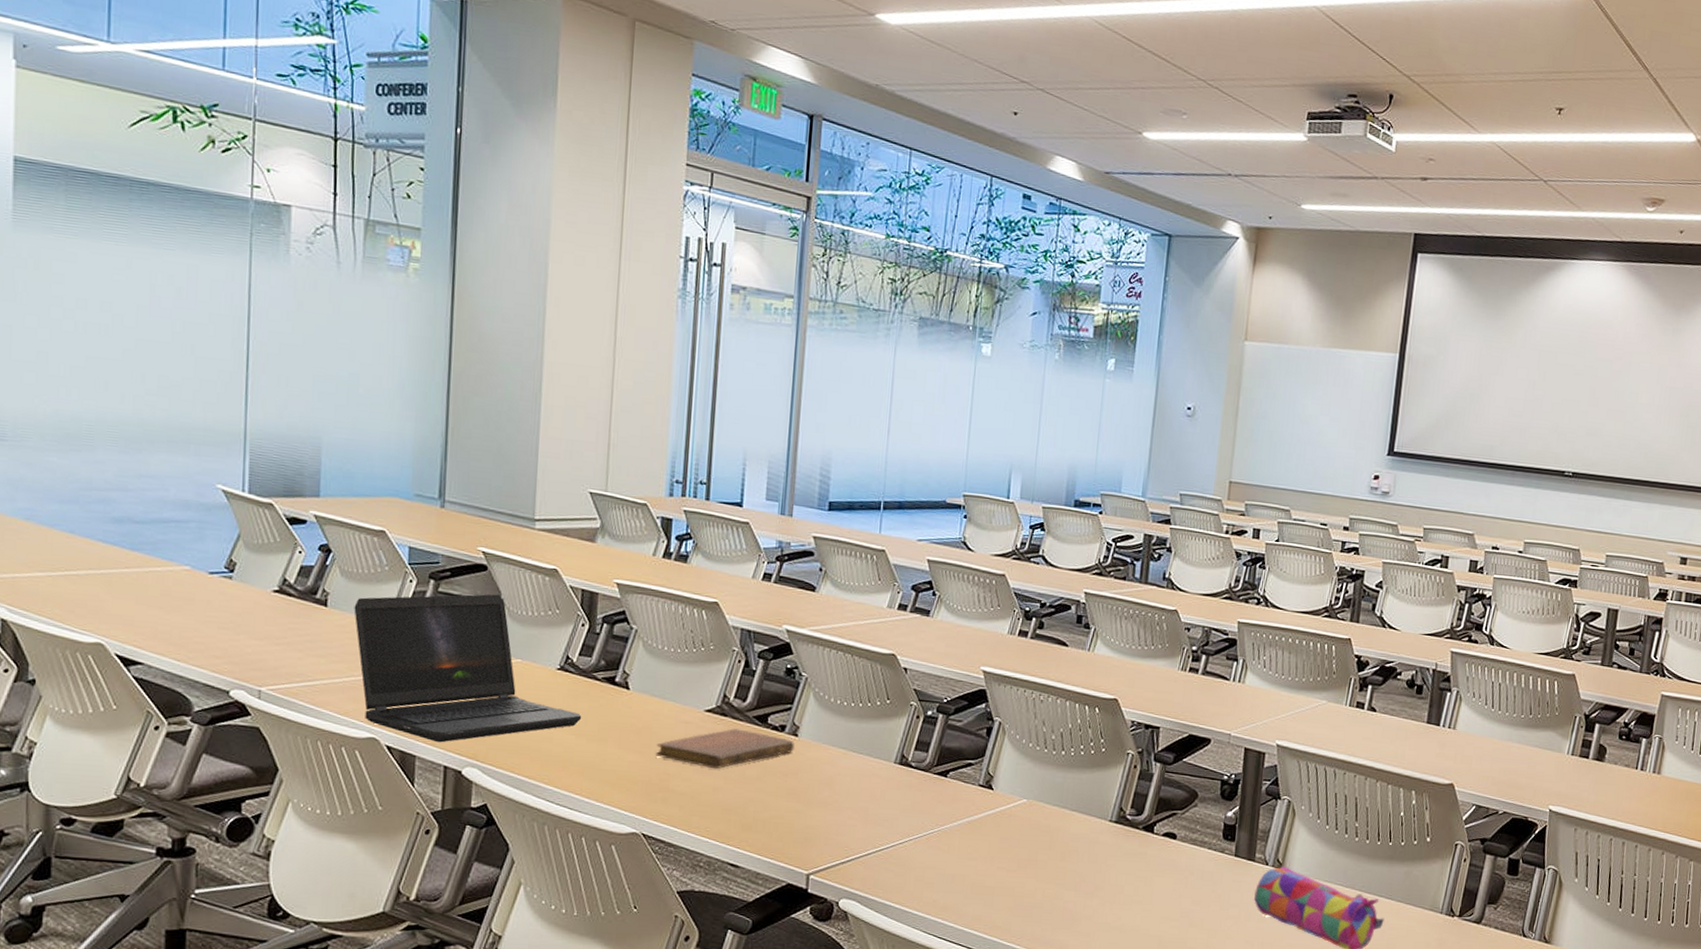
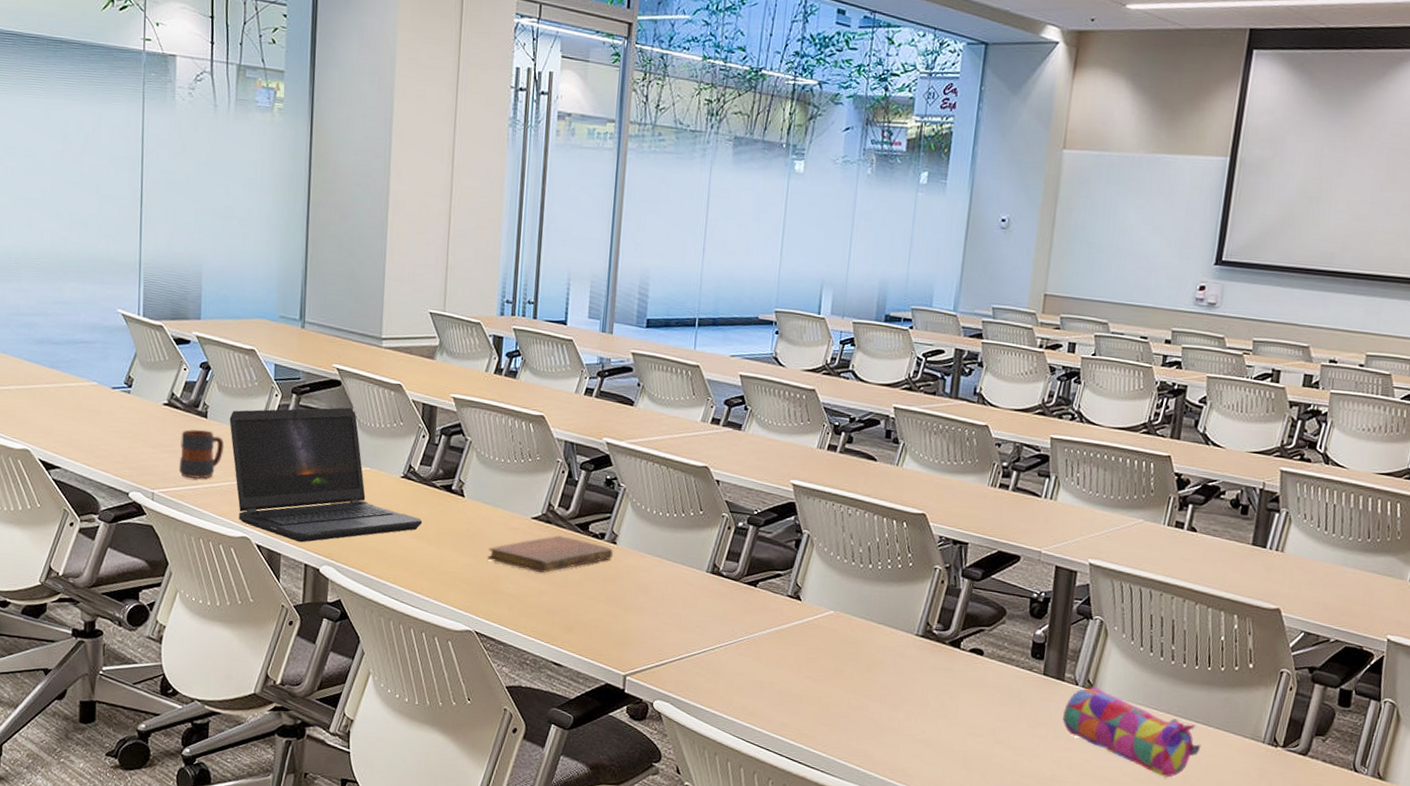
mug: none [291,619,348,675] -> present [178,429,225,479]

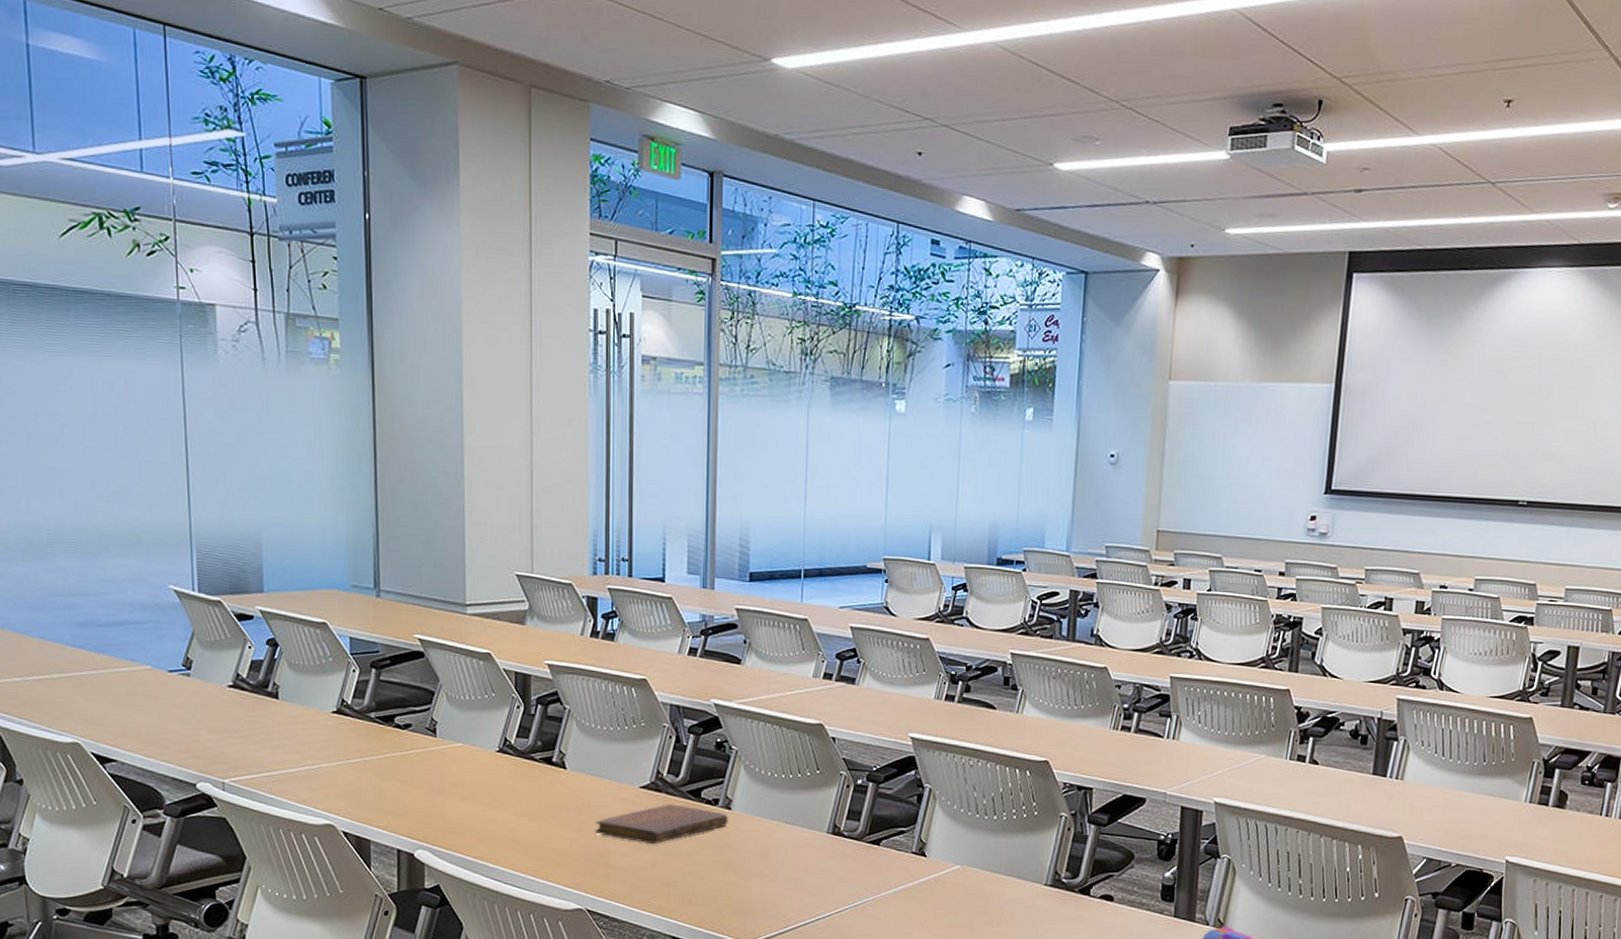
mug: present [178,429,225,479] -> none [250,711,300,765]
laptop computer: present [229,407,423,543] -> none [303,680,523,827]

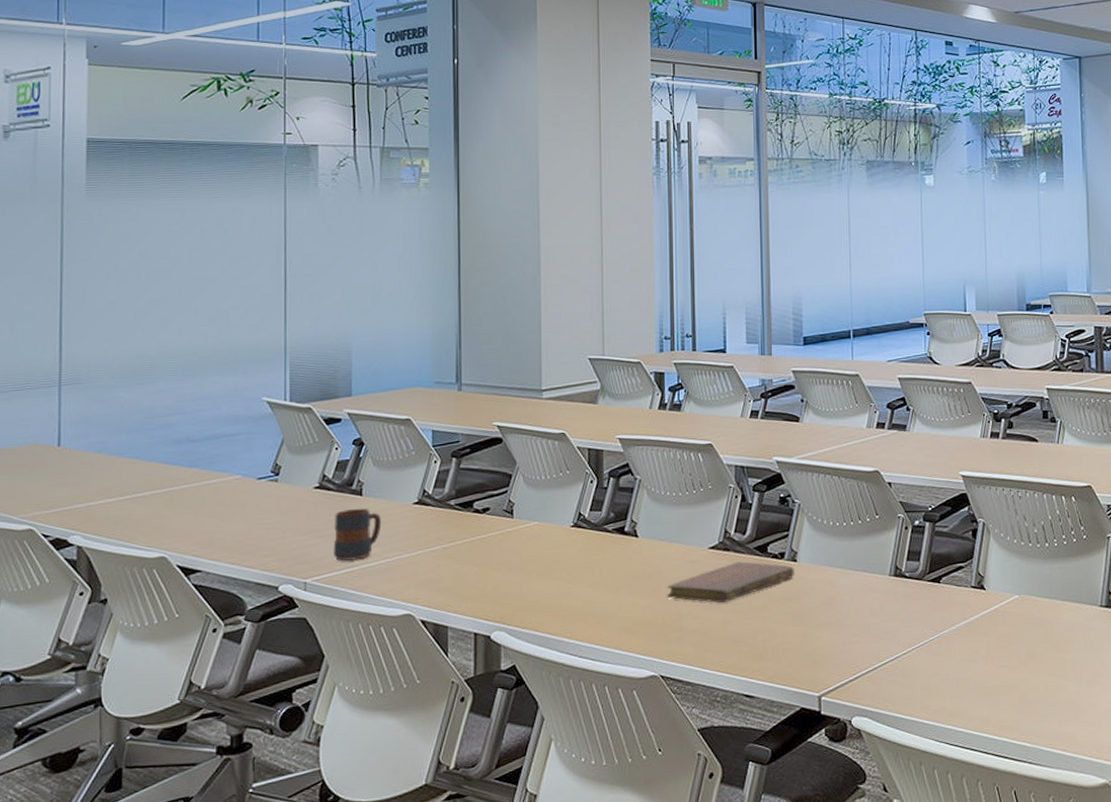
mug: none [250,711,300,765] -> present [333,508,382,561]

